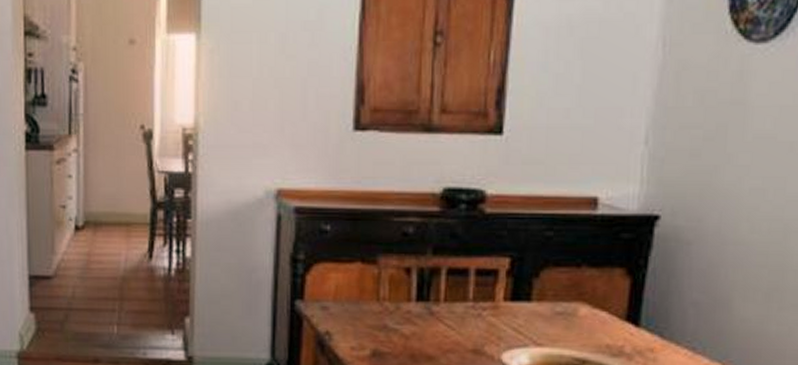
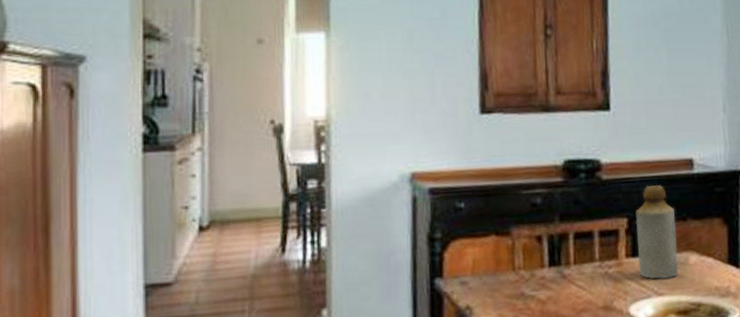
bottle: none [517,223,569,330] -> present [635,184,679,279]

